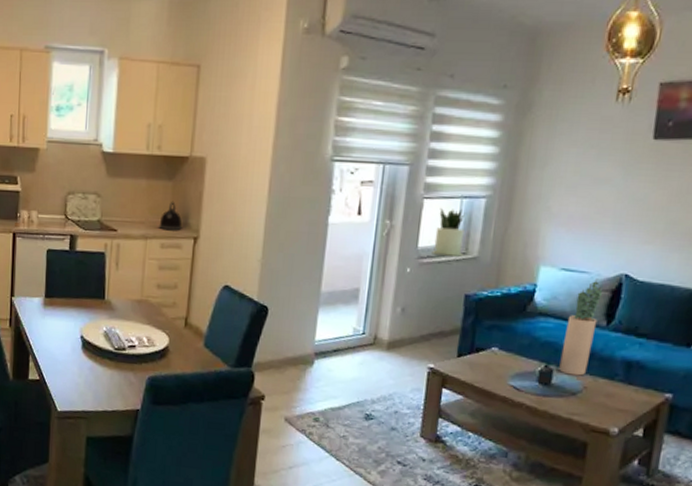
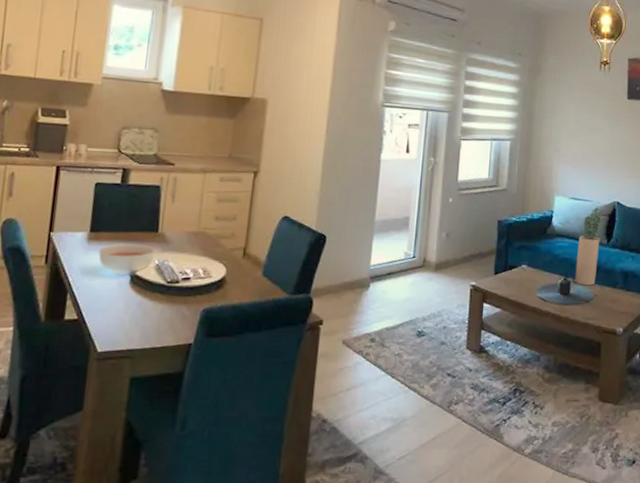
bowl: none [53,310,103,342] -> present [98,244,156,276]
kettle: present [159,201,182,232] -> none [218,137,243,167]
planter: present [431,208,465,258] -> none [469,148,495,190]

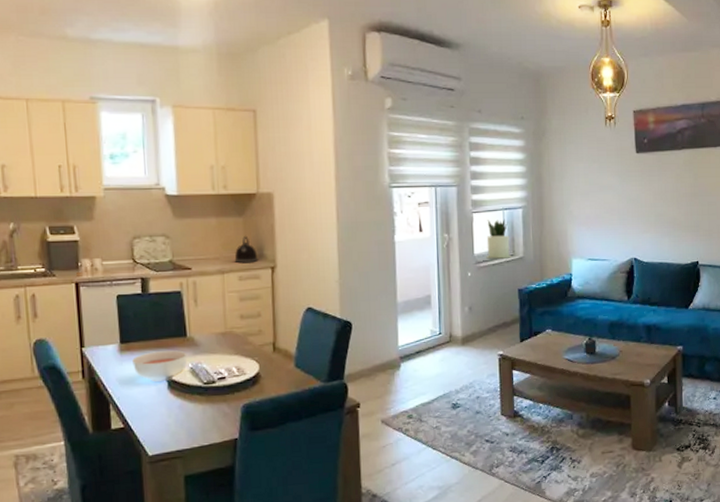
kettle: none [218,137,243,167] -> present [234,235,259,265]
planter: none [469,148,495,190] -> present [486,218,512,260]
vase: present [575,205,603,287] -> none [599,263,621,344]

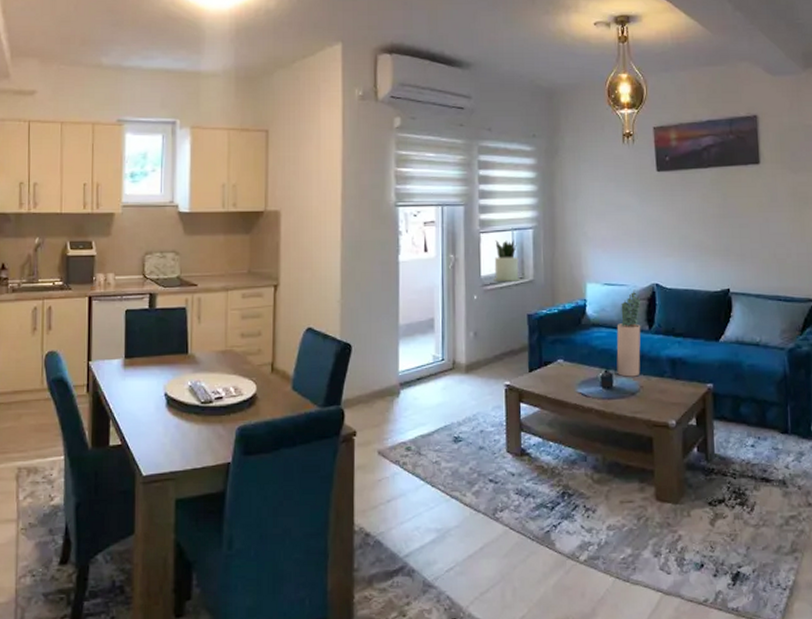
bowl: present [132,350,188,383] -> none [135,367,187,400]
kettle: present [234,235,259,265] -> none [239,253,262,282]
vase: none [599,263,621,344] -> present [616,289,641,378]

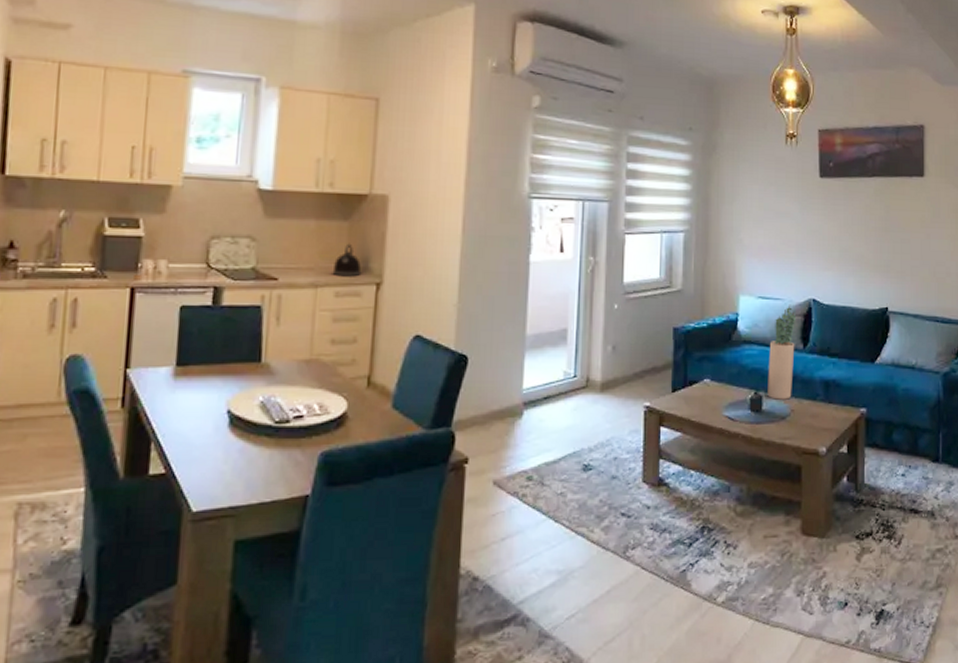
kettle: none [239,253,262,282] -> present [332,243,362,279]
planter: present [493,239,521,283] -> none [637,242,668,292]

